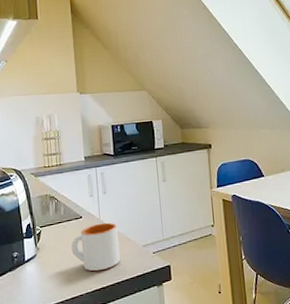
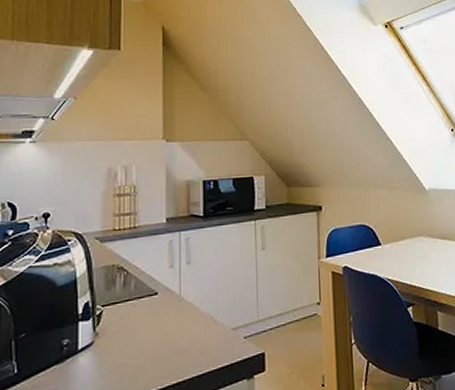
mug: present [71,222,121,272] -> none [140,299,203,362]

